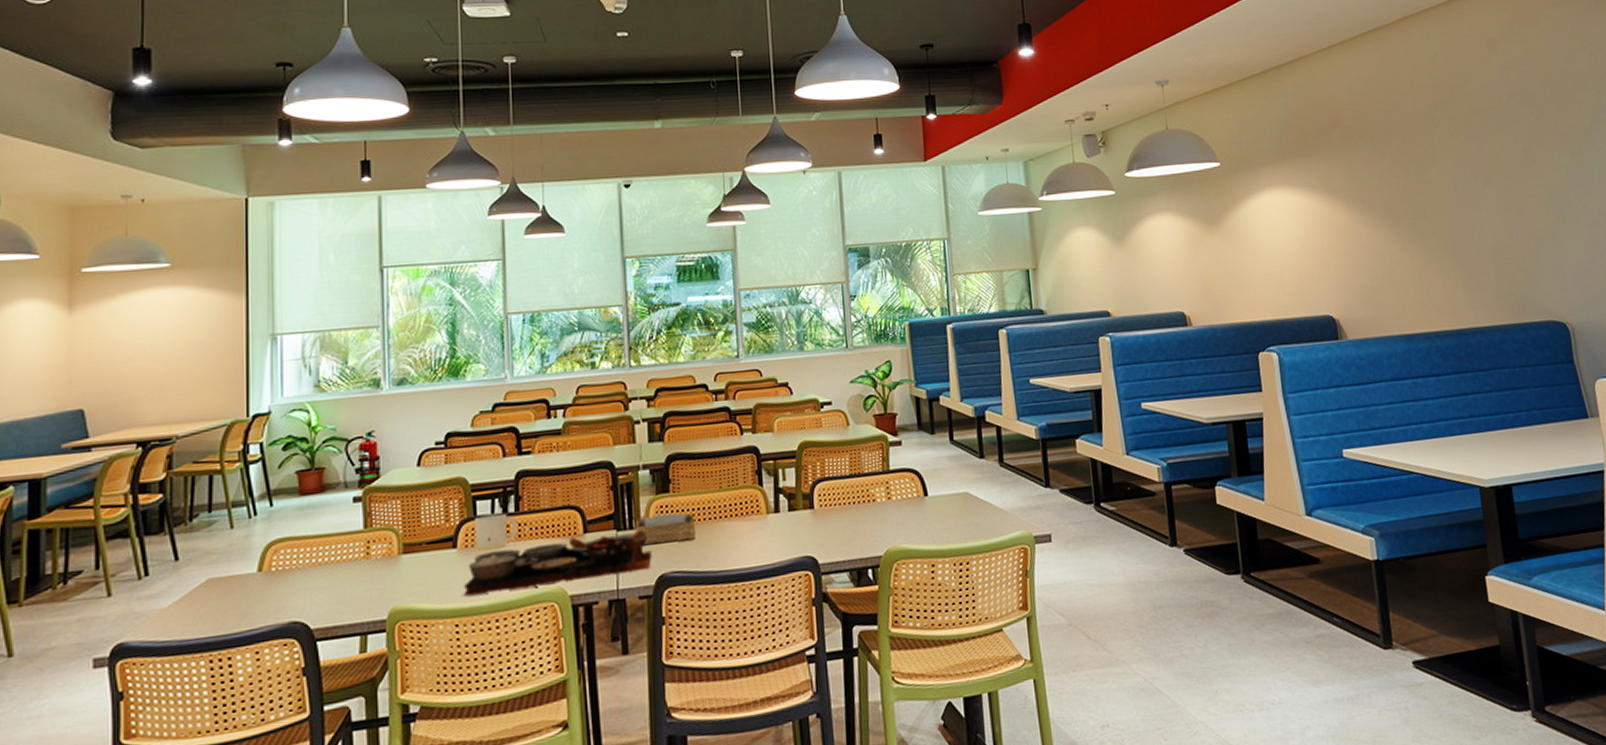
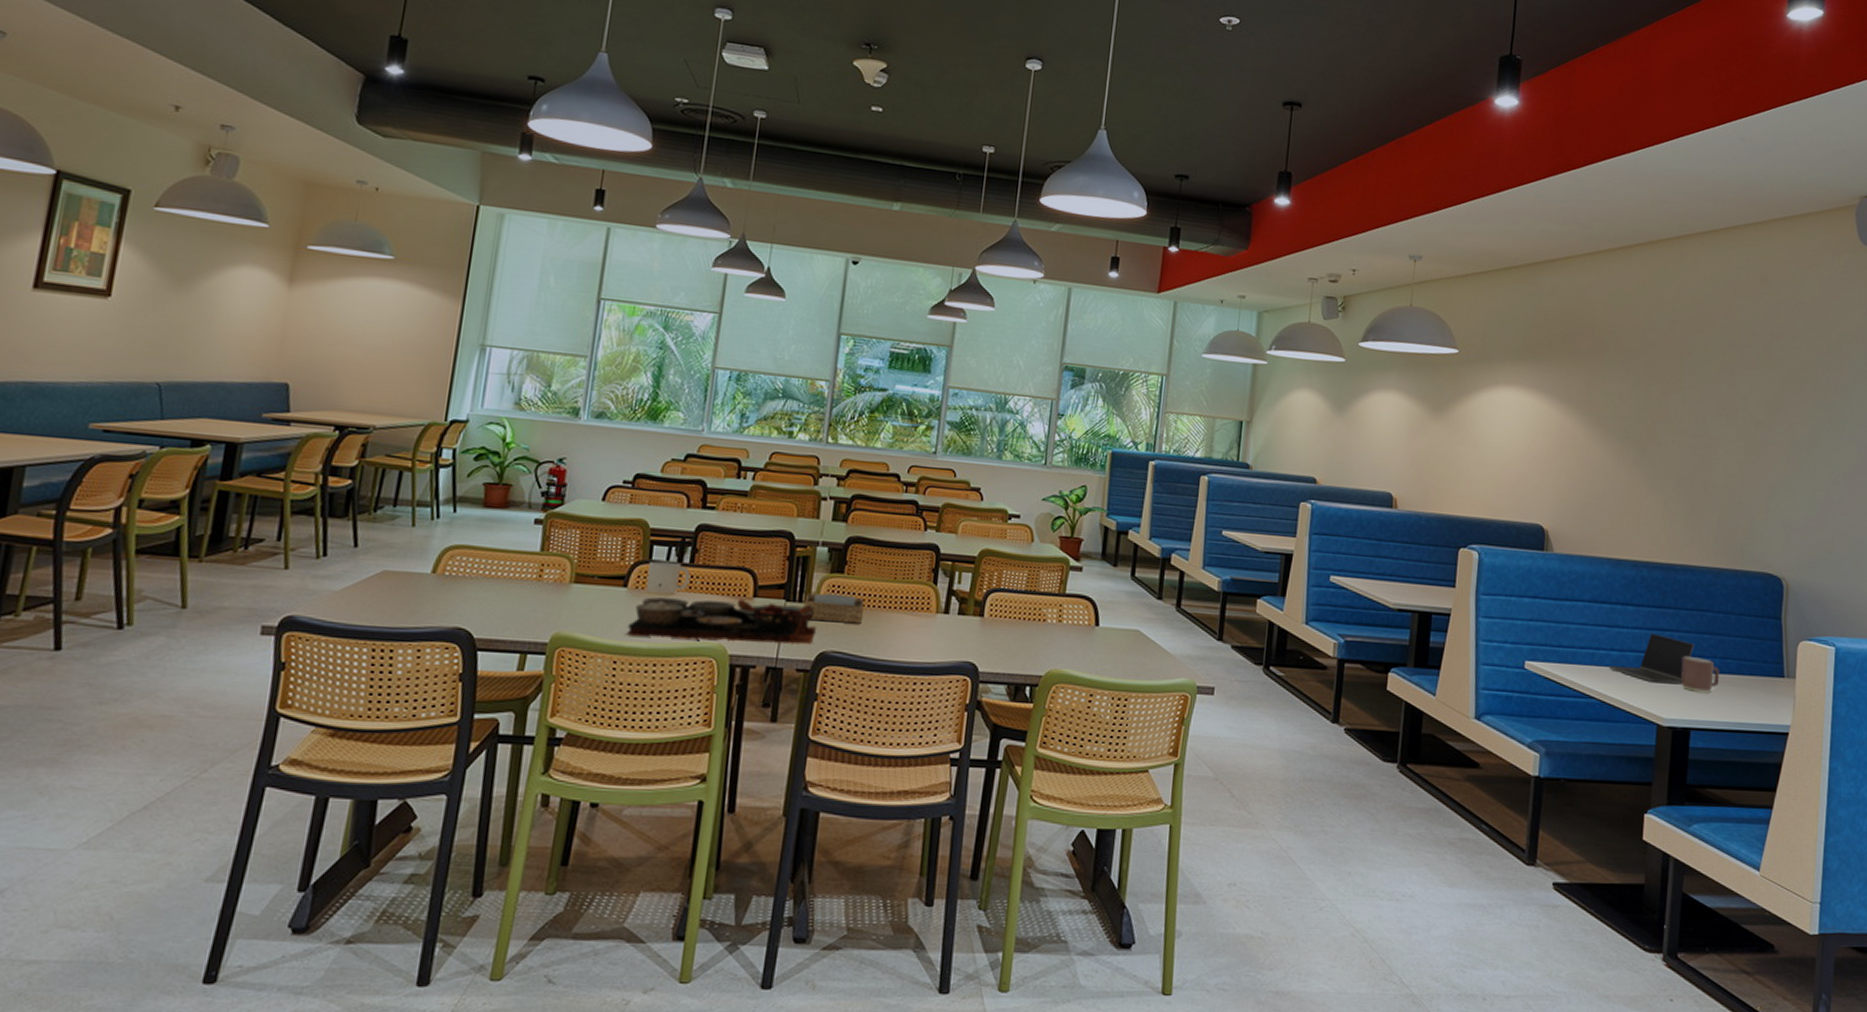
laptop computer: none [1423,399,1499,447] -> present [1609,633,1695,685]
mug: none [1489,414,1529,449] -> present [1680,656,1720,694]

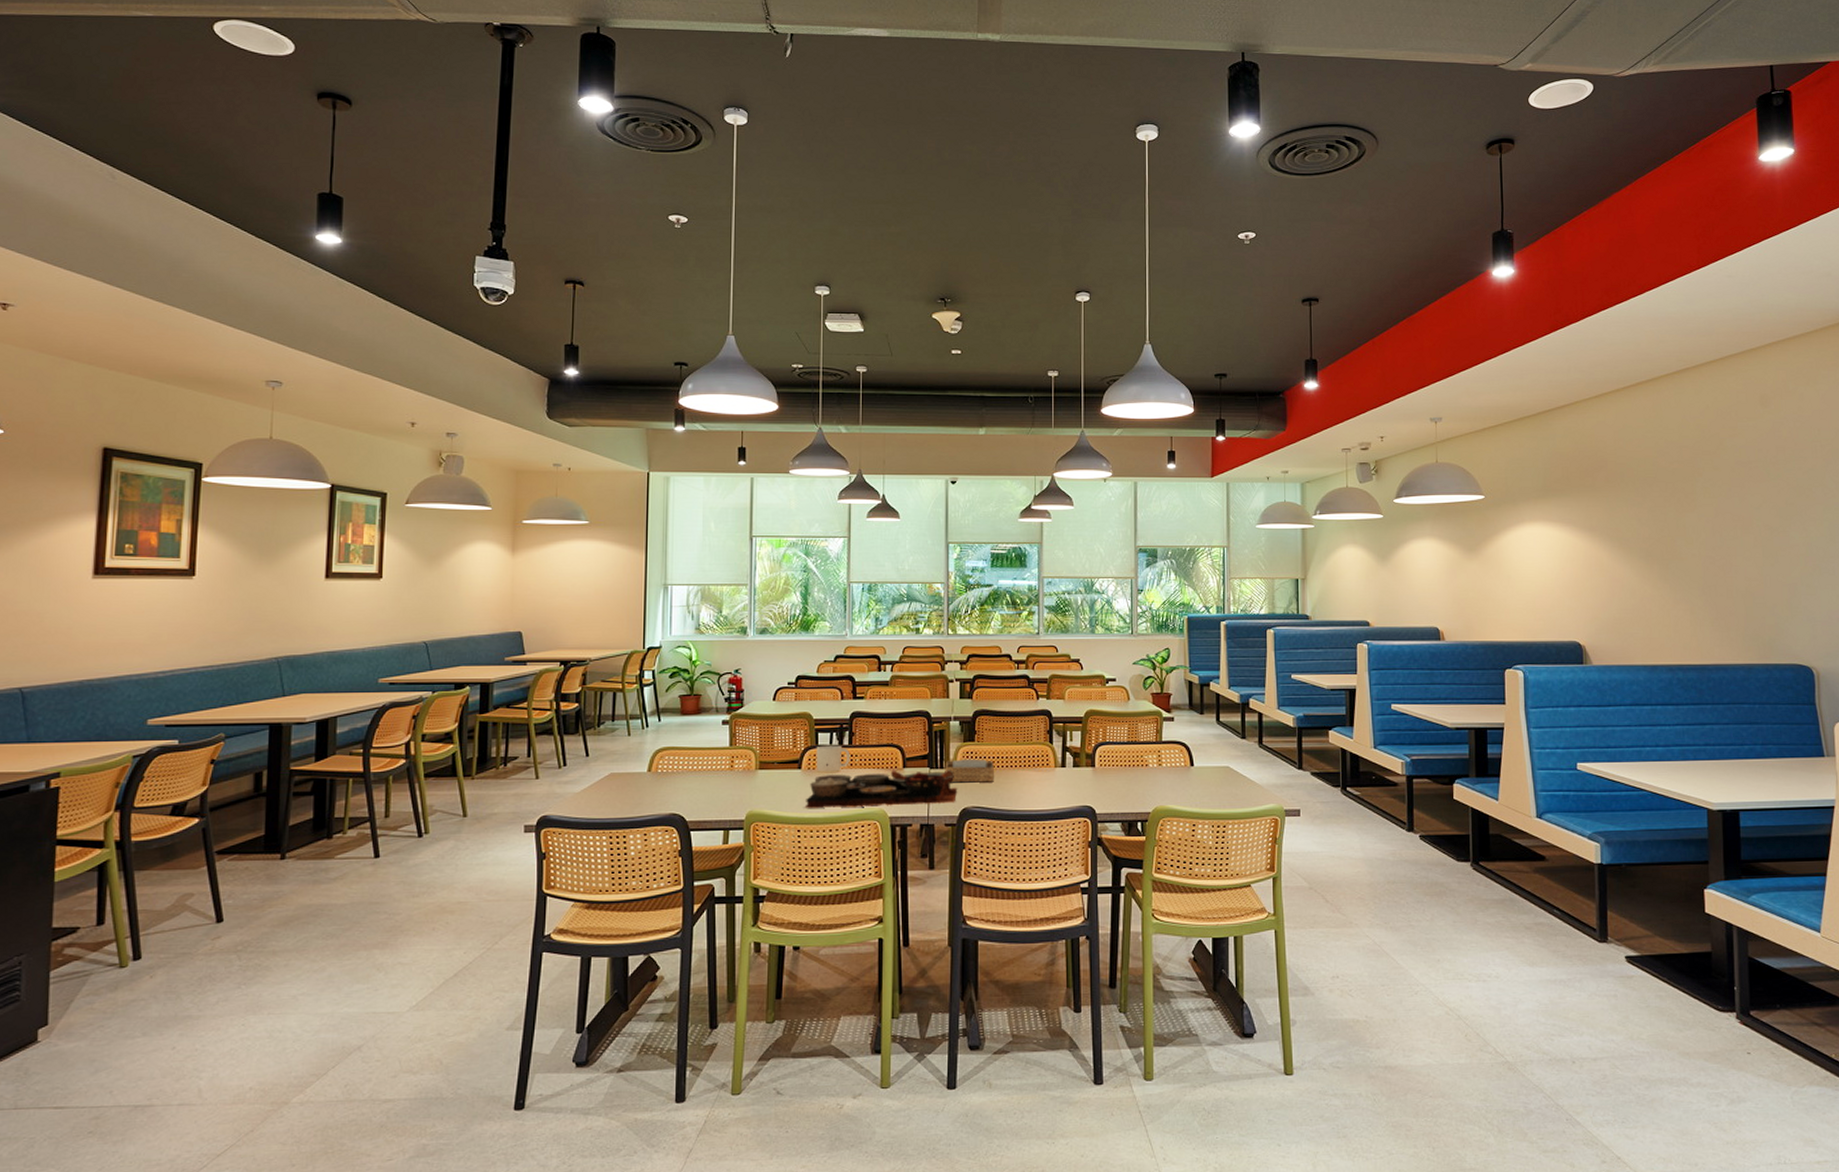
laptop computer: present [1609,633,1695,685] -> none [1656,728,1735,772]
mug: present [1680,656,1720,694] -> none [1724,746,1763,778]

